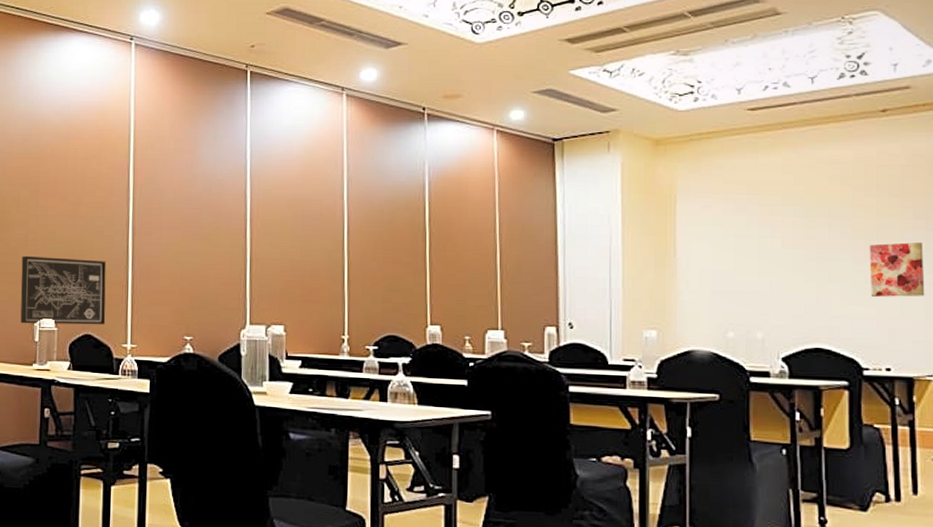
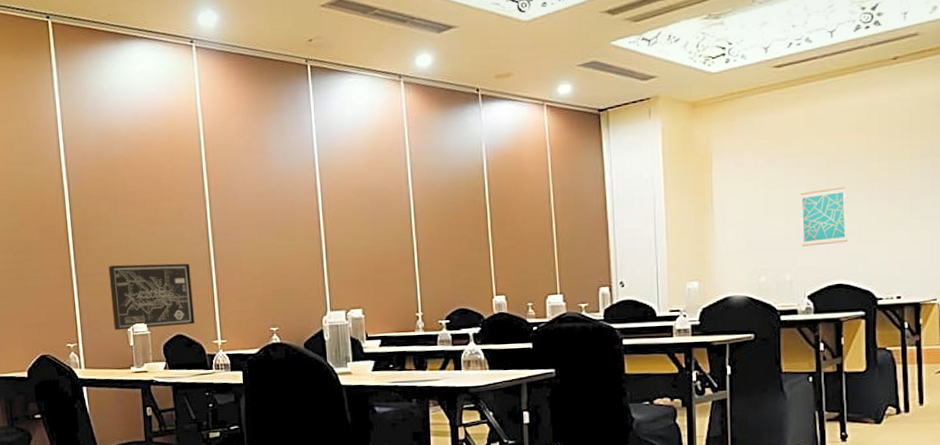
wall art: none [774,242,829,304] -> present [799,187,847,247]
wall art: present [869,242,925,297] -> none [882,180,930,233]

